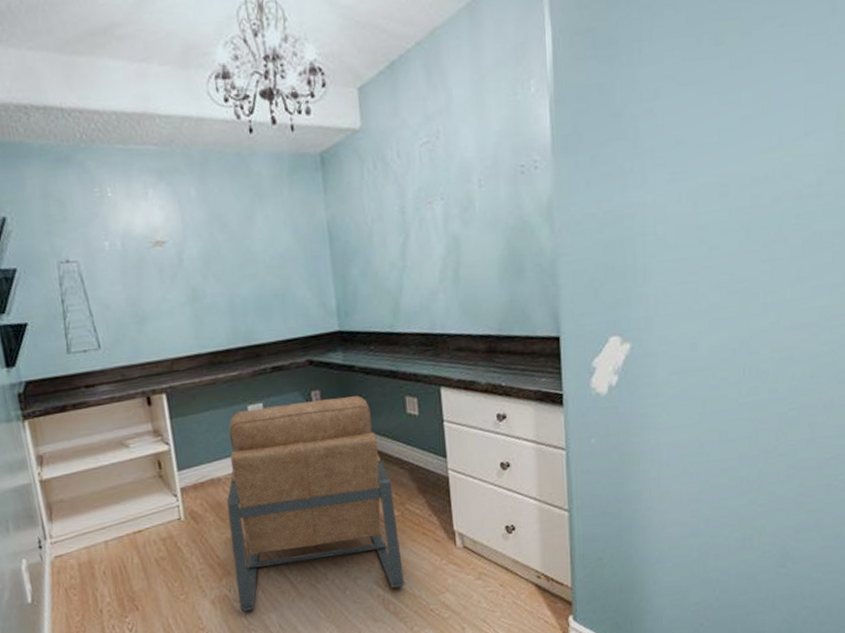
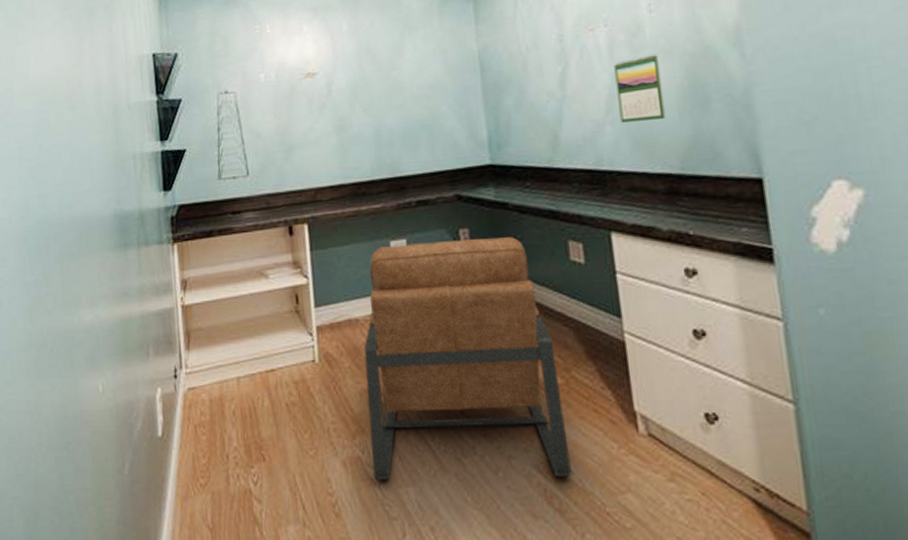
calendar: none [448,226,489,290] -> present [614,53,666,123]

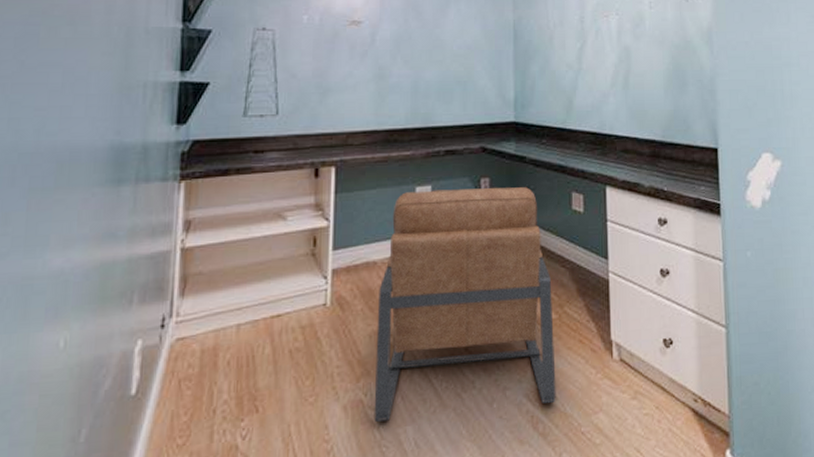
calendar: present [614,53,666,123] -> none [620,42,655,96]

